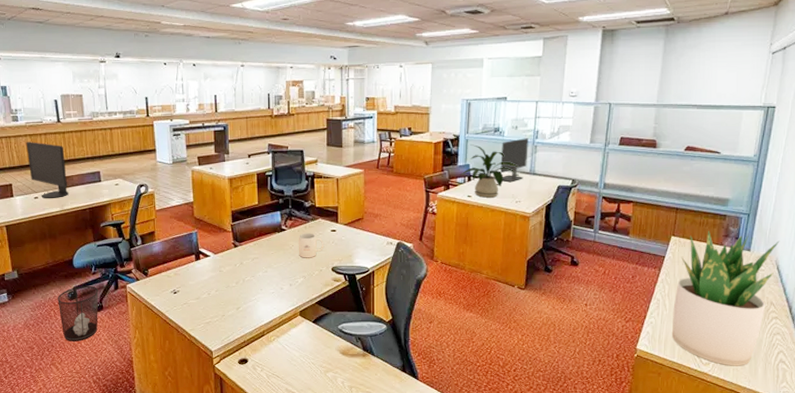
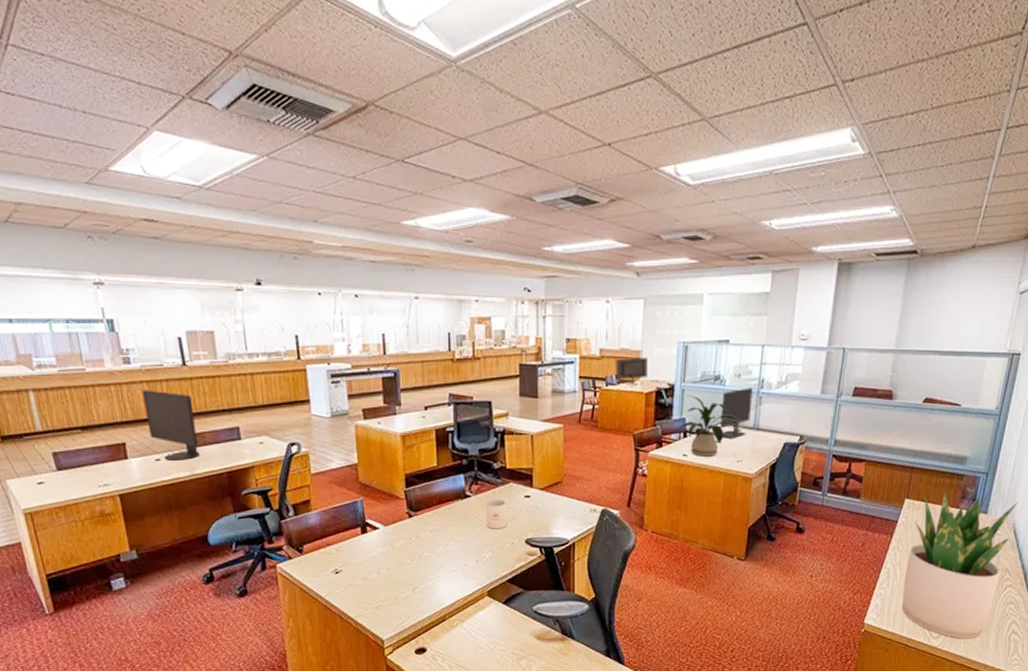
waste bin: present [57,285,99,341] -> none [189,566,242,634]
computer monitor: none [408,112,436,136] -> present [615,357,647,385]

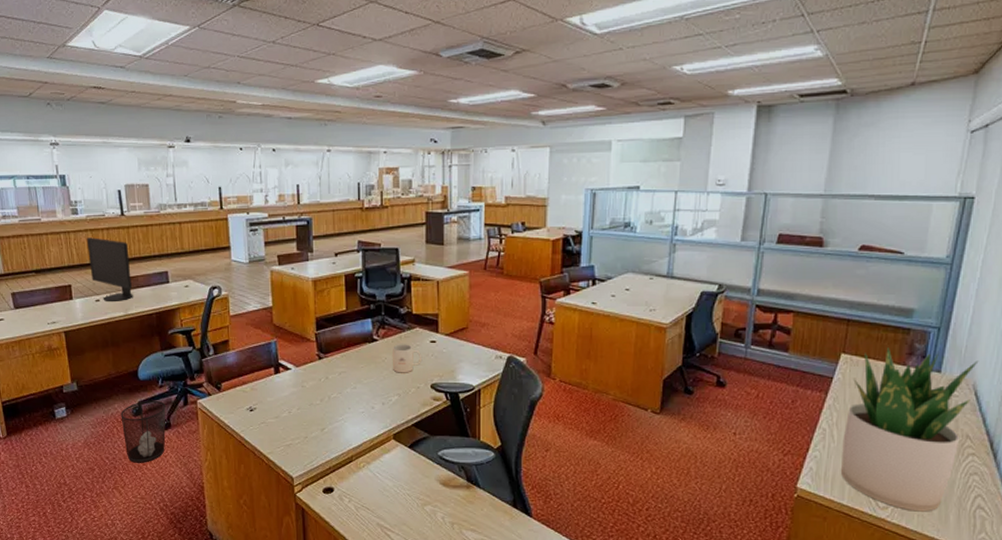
waste bin: none [189,566,242,634] -> present [120,400,166,463]
computer monitor: present [615,357,647,385] -> none [521,204,554,232]
house plant: present [674,395,741,457] -> none [583,242,654,305]
computer monitor: present [720,388,753,439] -> none [631,234,666,288]

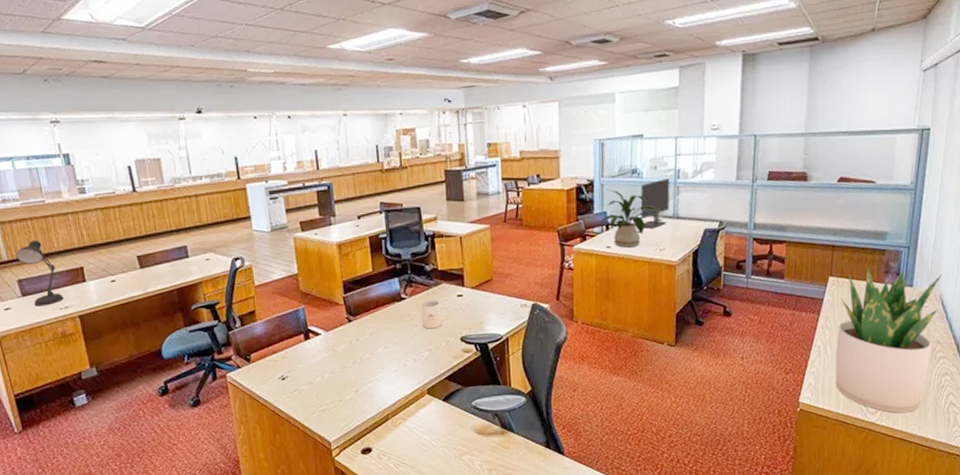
desk lamp: none [11,257,52,320] -> present [15,240,64,307]
computer monitor: present [86,237,133,302] -> none [96,216,152,282]
waste bin: present [120,400,166,463] -> none [146,378,196,444]
house plant: none [583,242,654,305] -> present [597,189,661,248]
computer monitor: none [631,234,666,288] -> present [640,178,670,229]

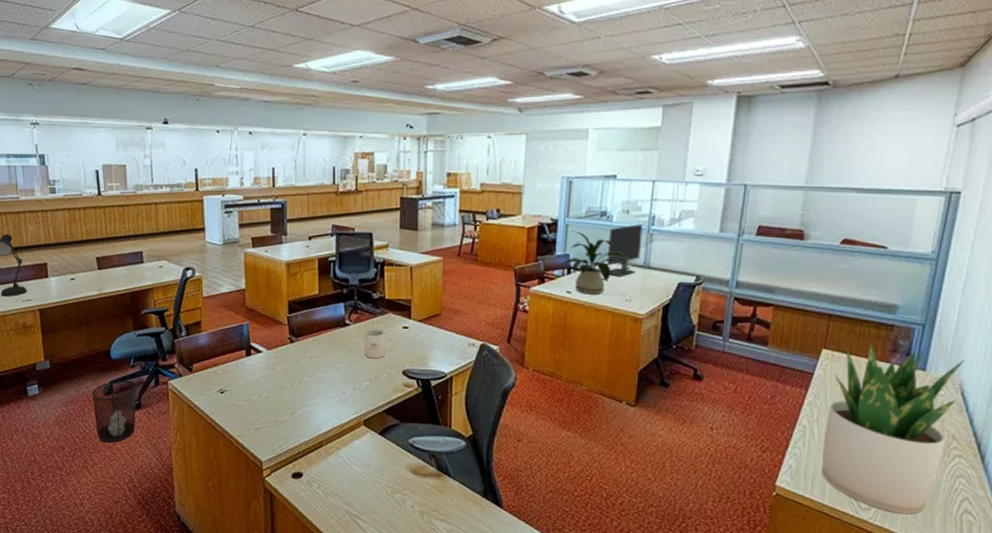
waste bin: none [146,378,196,444] -> present [92,379,137,443]

